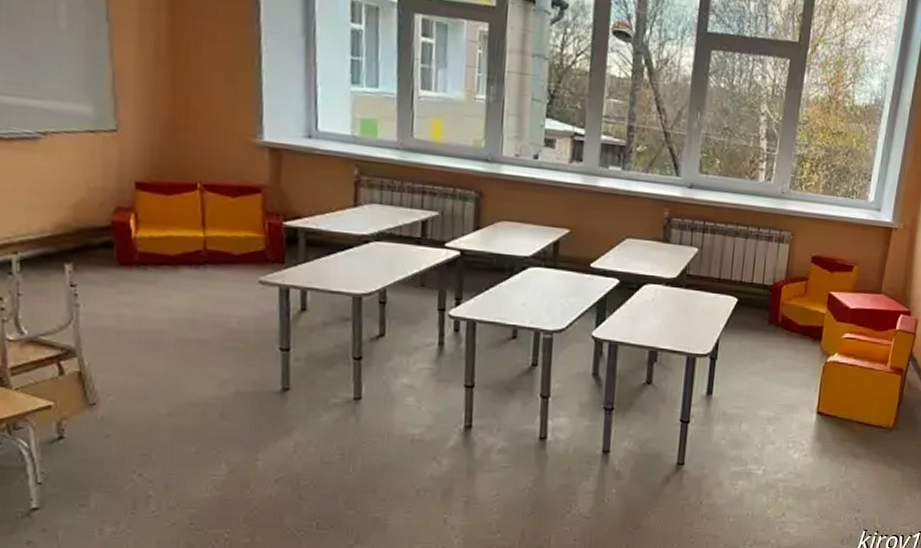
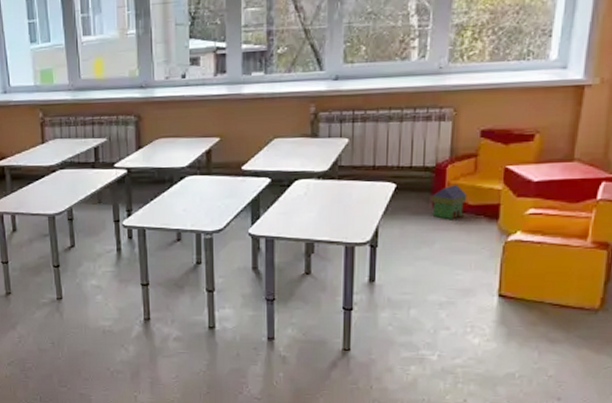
toy house: none [767,304,798,337] -> present [431,185,467,219]

